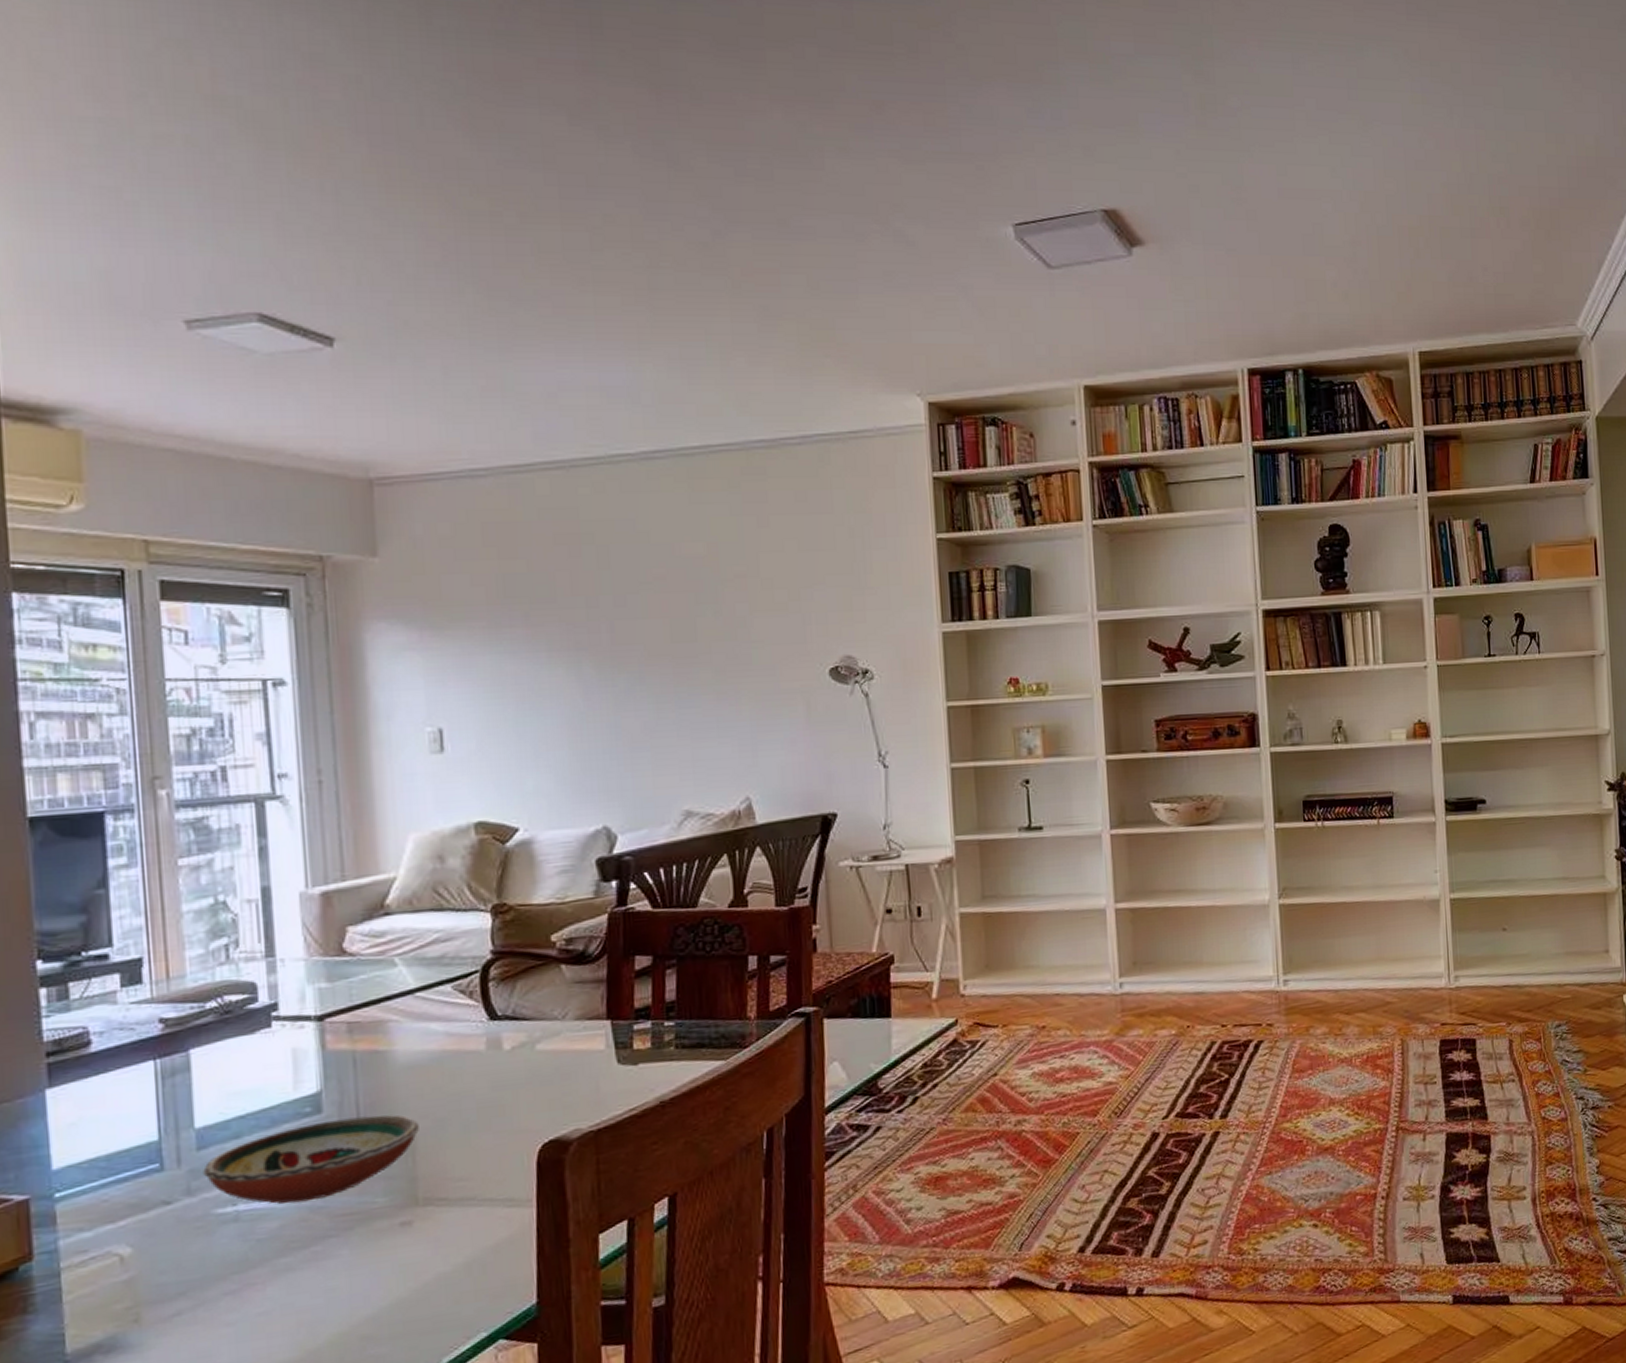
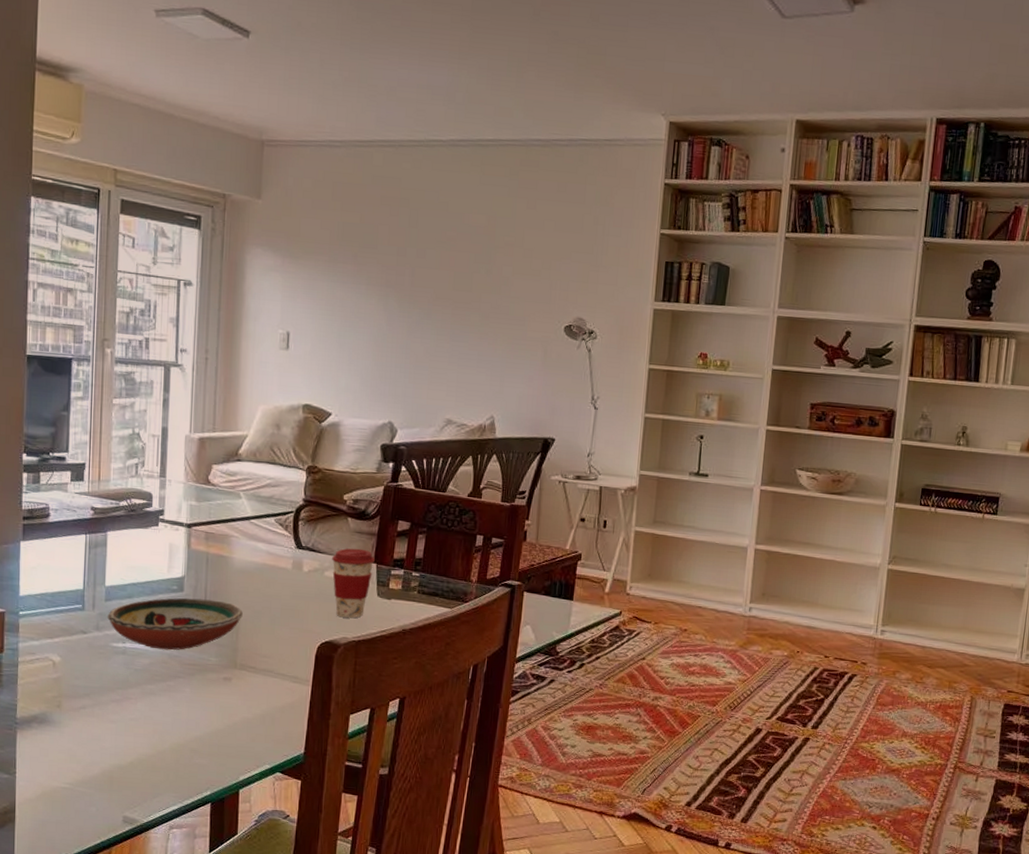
coffee cup: none [544,1003,607,1103] -> present [332,548,375,619]

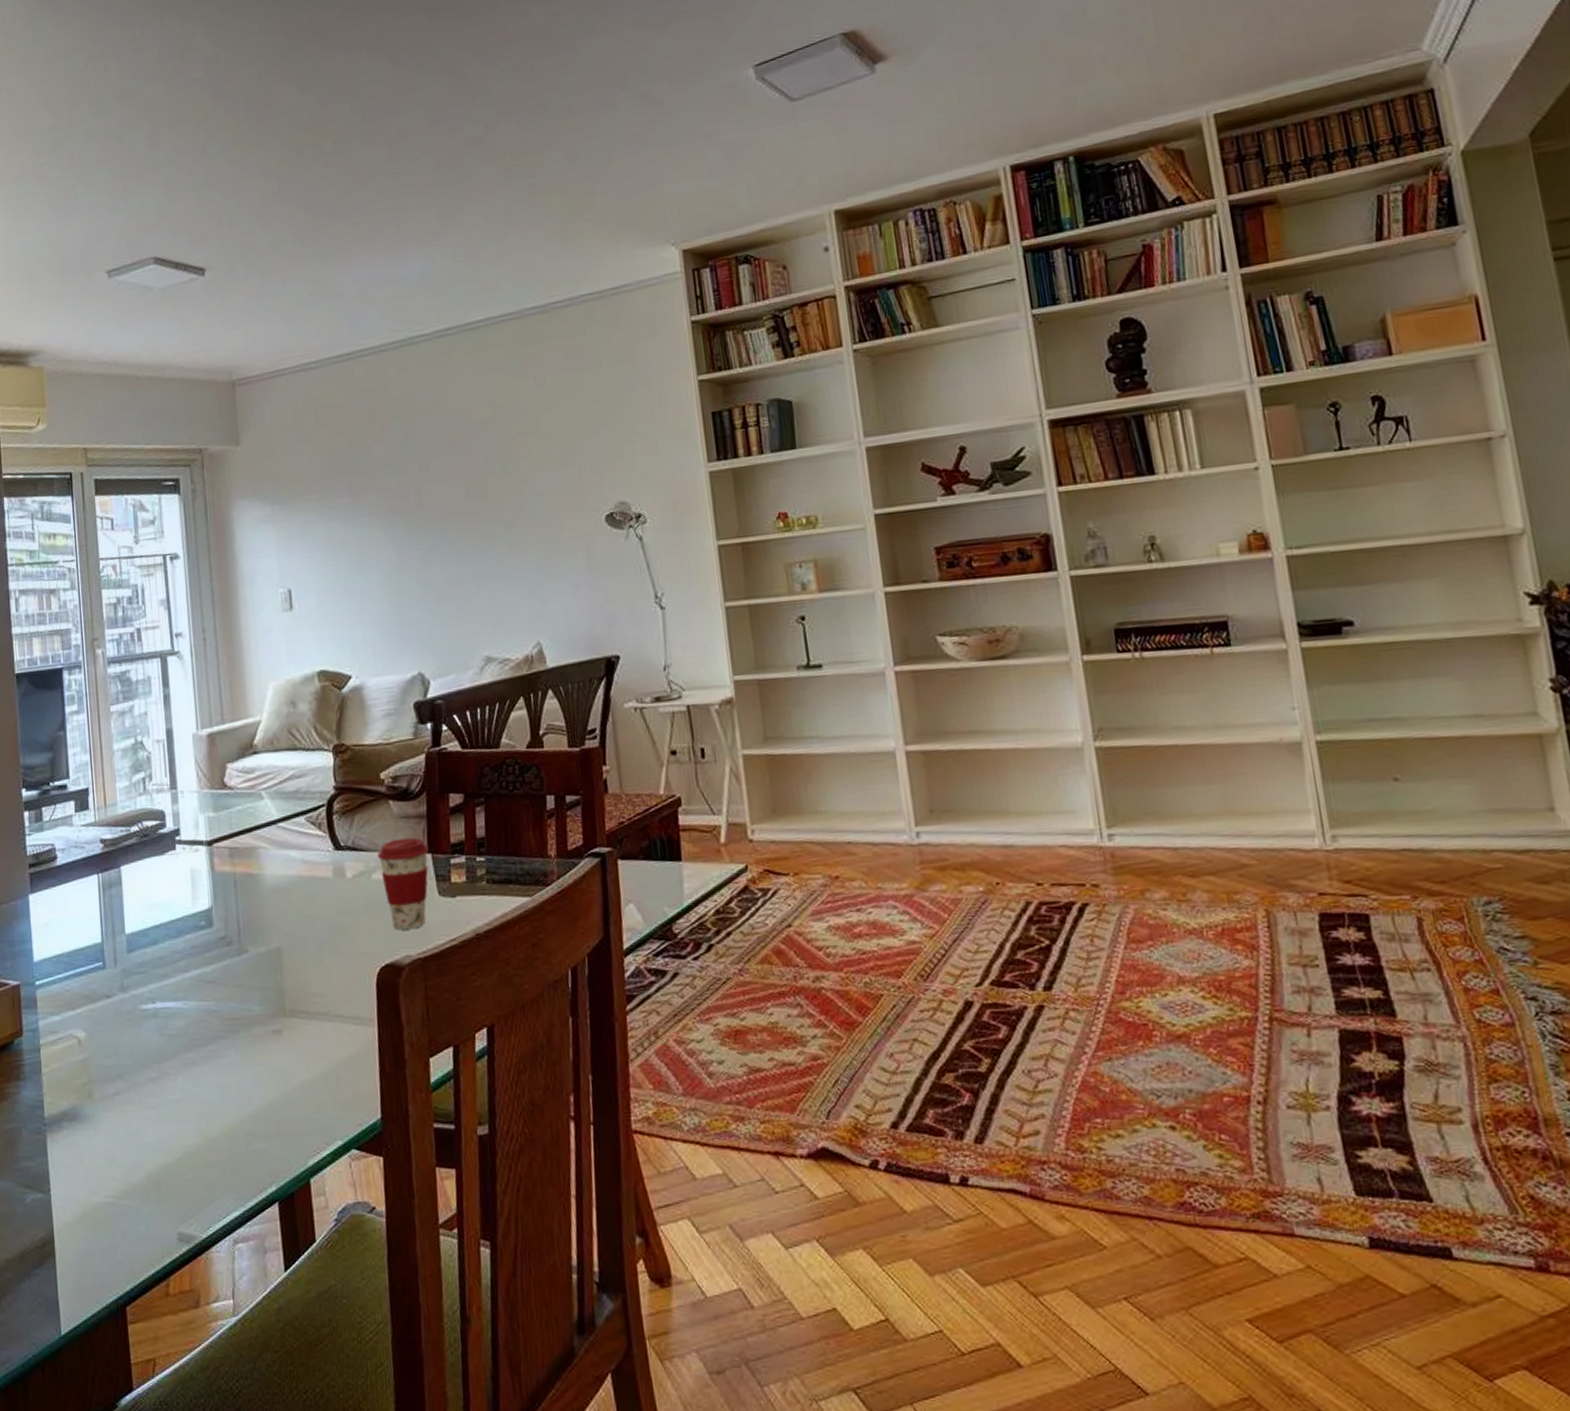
decorative bowl: present [107,597,243,650] -> none [132,931,284,1005]

